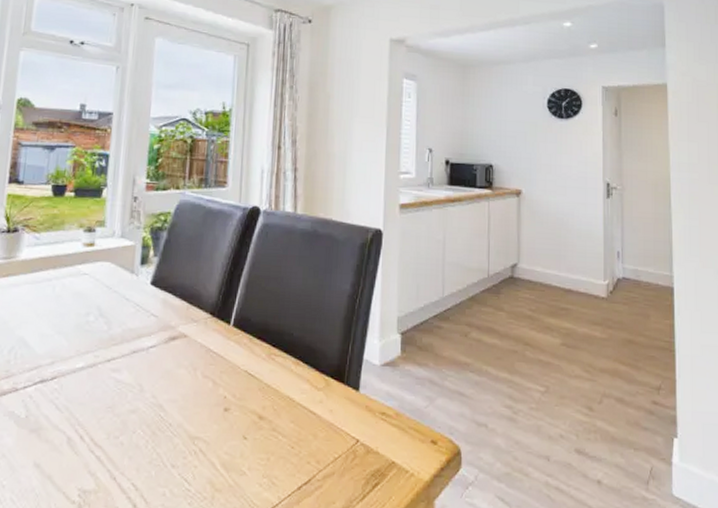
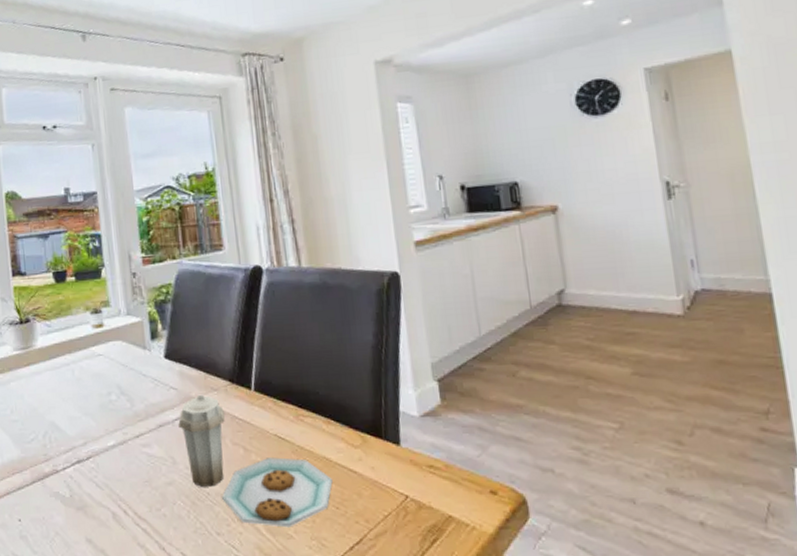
plate: none [152,324,292,464] -> present [178,394,333,528]

